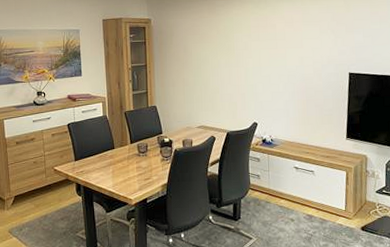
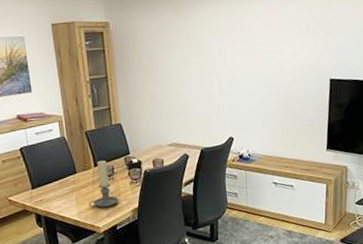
candle holder: none [123,138,150,181] -> present [89,160,119,208]

